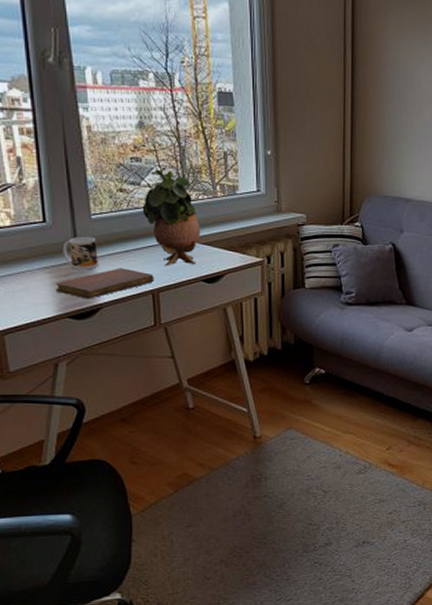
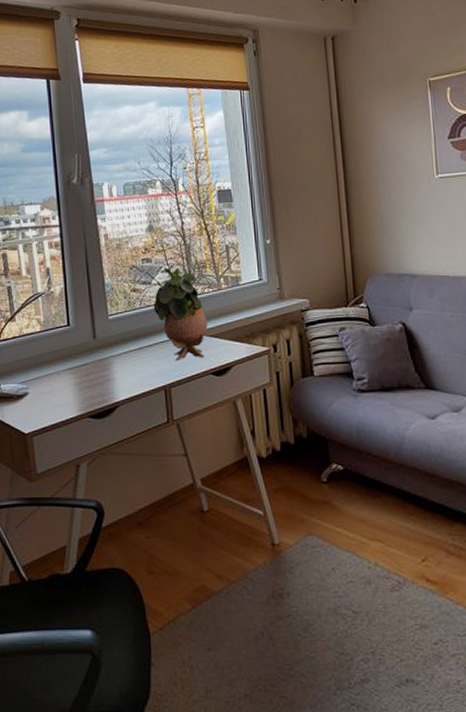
notebook: present [55,268,154,299] -> none [77,365,166,398]
mug: present [62,236,98,270] -> none [84,336,115,369]

